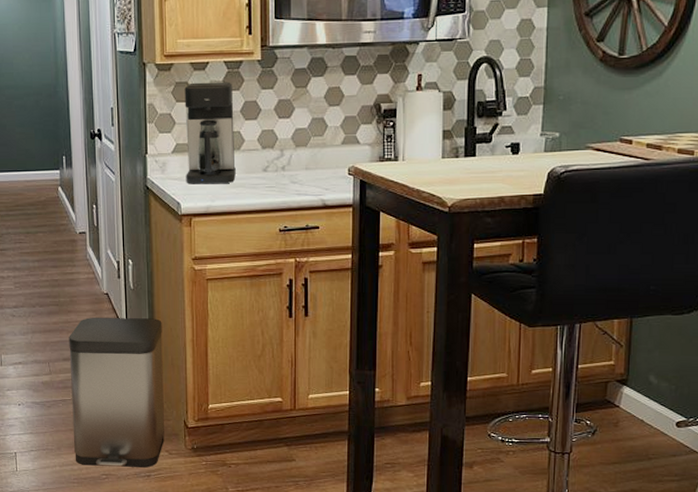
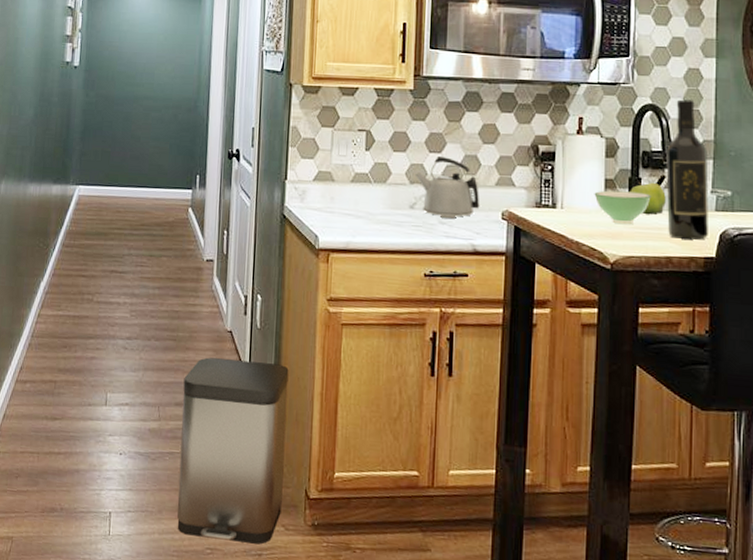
coffee maker: present [184,82,236,184] -> none [326,108,382,218]
kettle: none [266,120,328,177] -> present [415,155,480,218]
bowl: none [433,140,486,171] -> present [594,190,651,225]
fruit: none [466,130,499,161] -> present [630,181,666,216]
wine bottle: none [499,49,538,179] -> present [666,99,709,240]

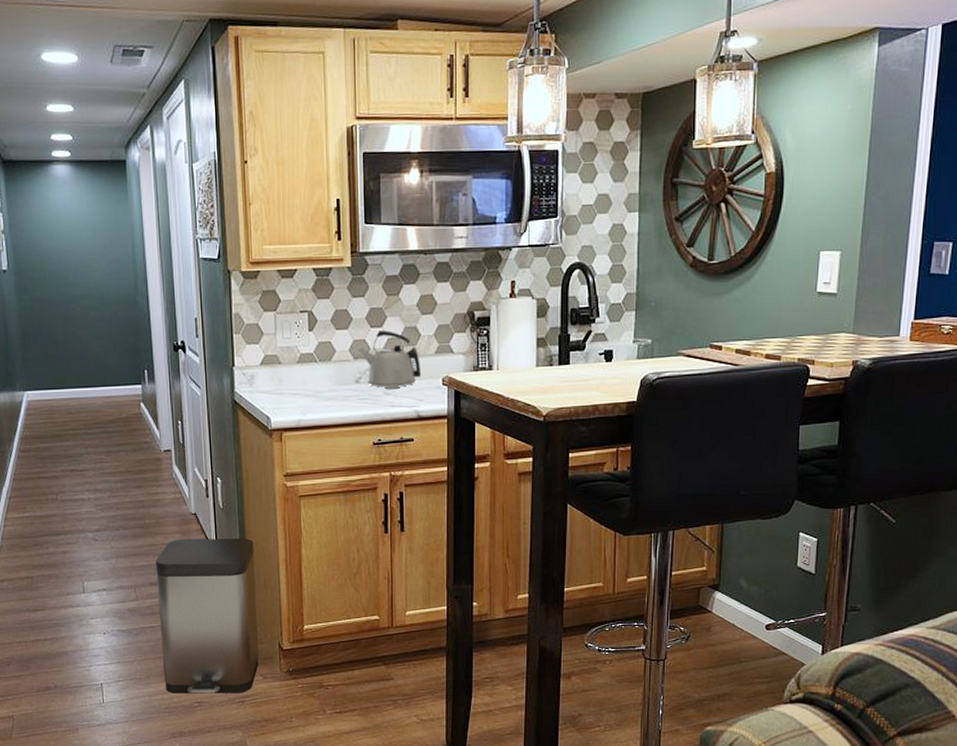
bowl: present [594,190,651,225] -> none [527,348,579,380]
fruit: present [630,181,666,216] -> none [560,337,592,369]
wine bottle: present [666,99,709,240] -> none [593,255,631,387]

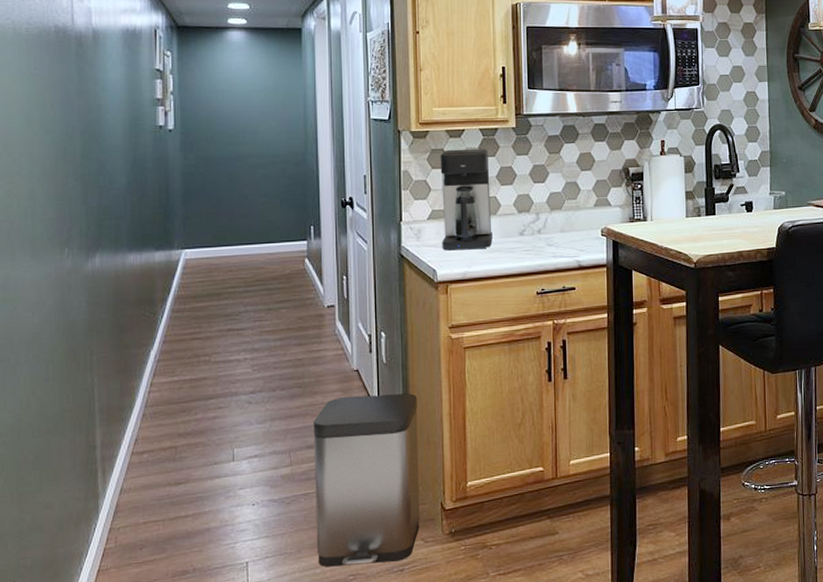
coffee maker: none [272,290,327,398] -> present [440,148,493,251]
kettle: present [358,330,422,389] -> none [522,185,582,240]

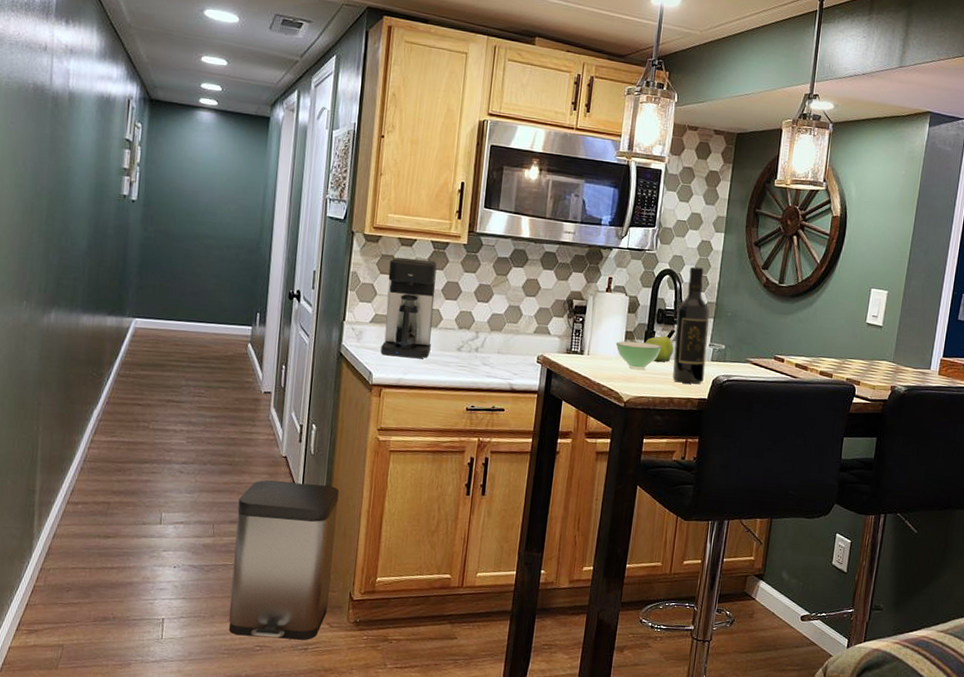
bowl: none [677,200,723,229] -> present [616,341,662,371]
fruit: none [706,190,735,219] -> present [645,334,674,363]
wine bottle: none [733,118,769,235] -> present [672,266,710,384]

